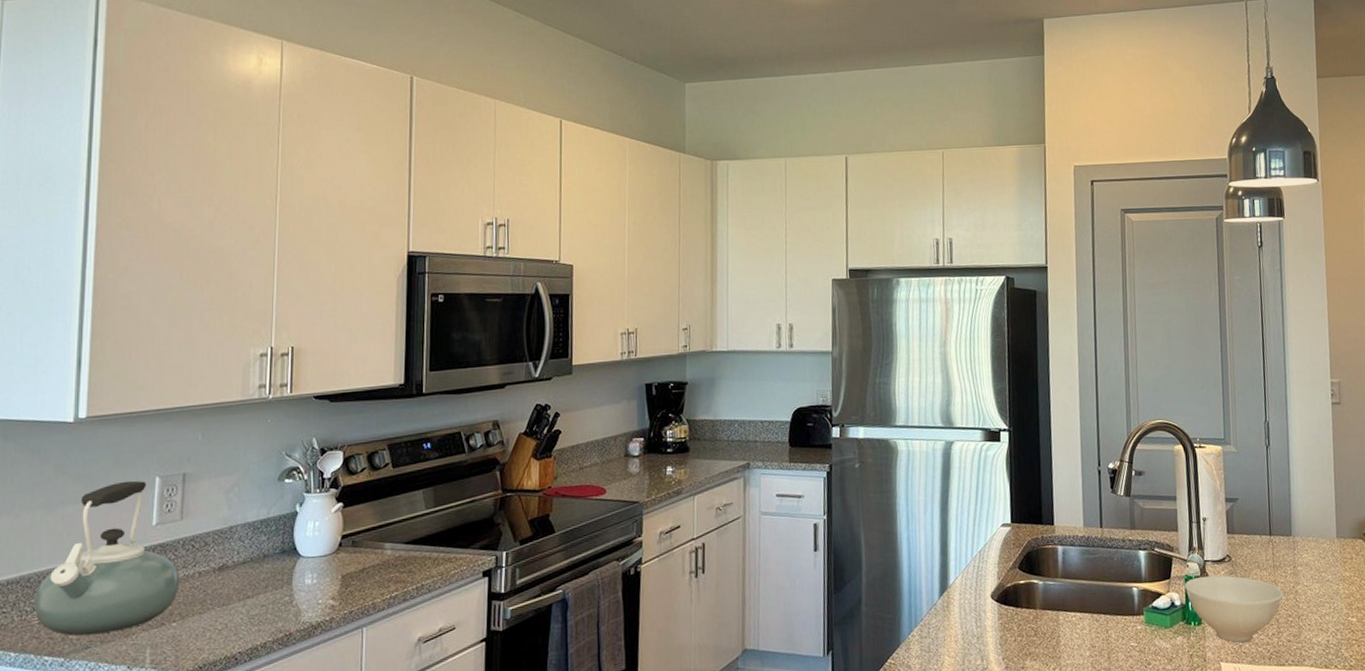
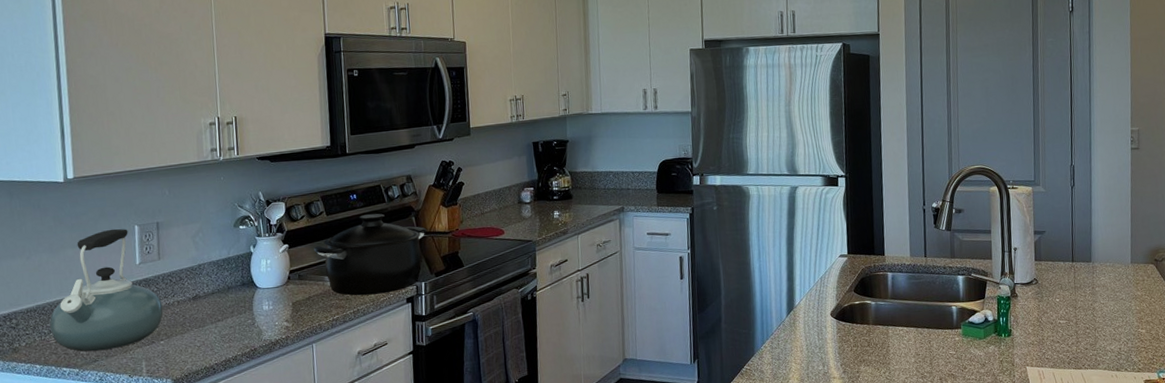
saucepan: none [374,466,513,567] -> present [314,213,427,295]
bowl: present [1184,575,1284,643] -> none [996,295,1083,351]

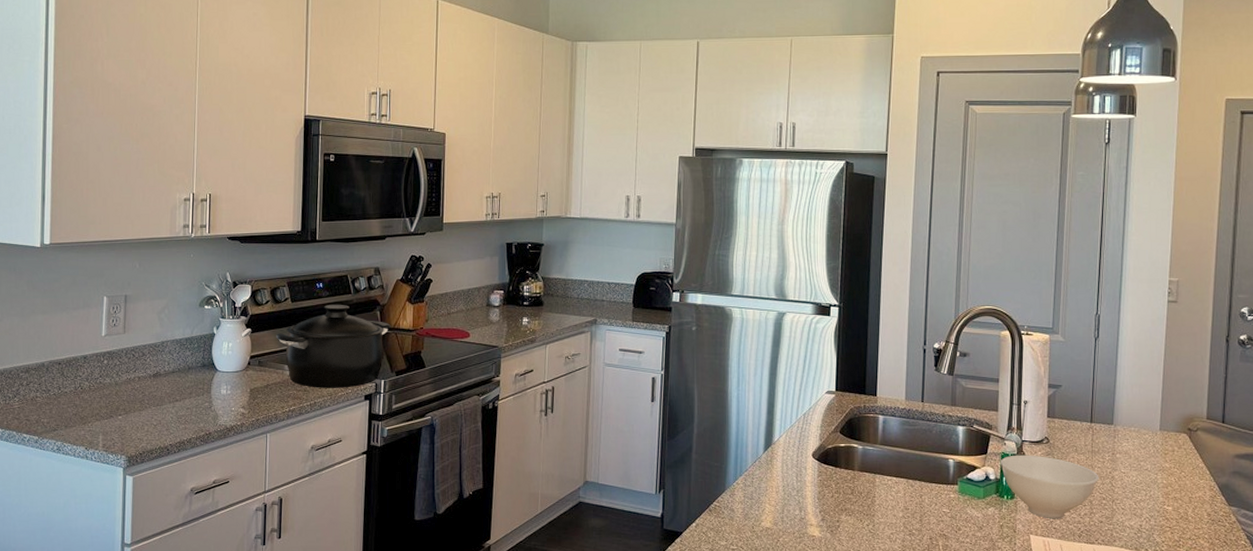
kettle: present [49,229,163,352] -> none [14,298,124,420]
bowl: none [996,295,1083,351] -> present [1000,455,1099,518]

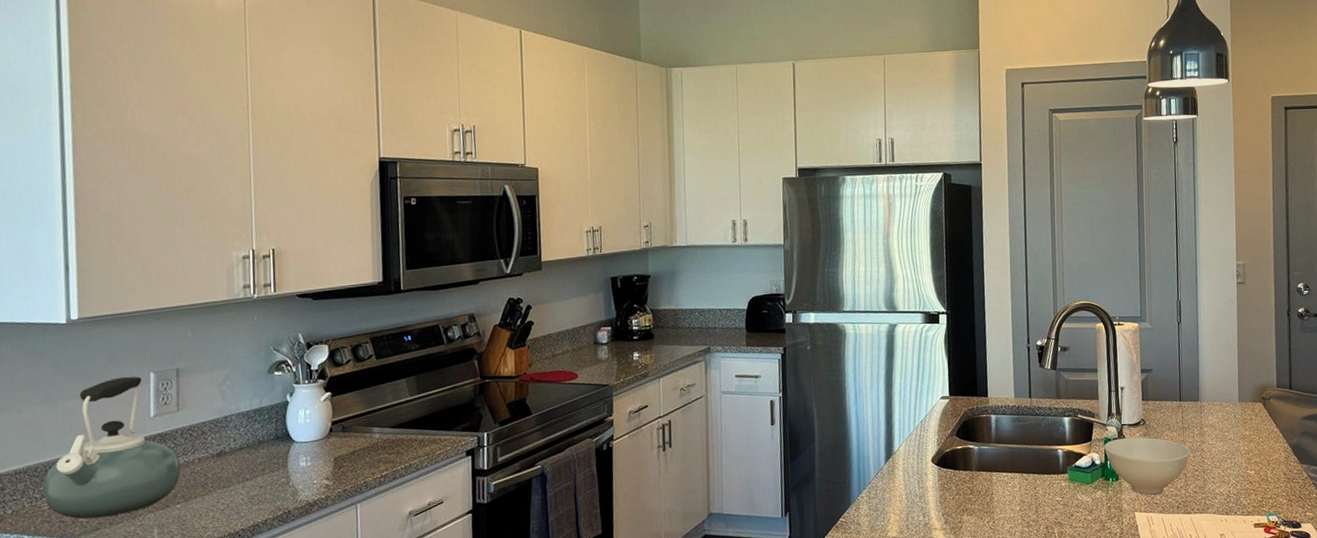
kettle: none [14,298,124,420] -> present [41,376,181,519]
saucepan: present [276,305,391,388] -> none [361,356,491,449]

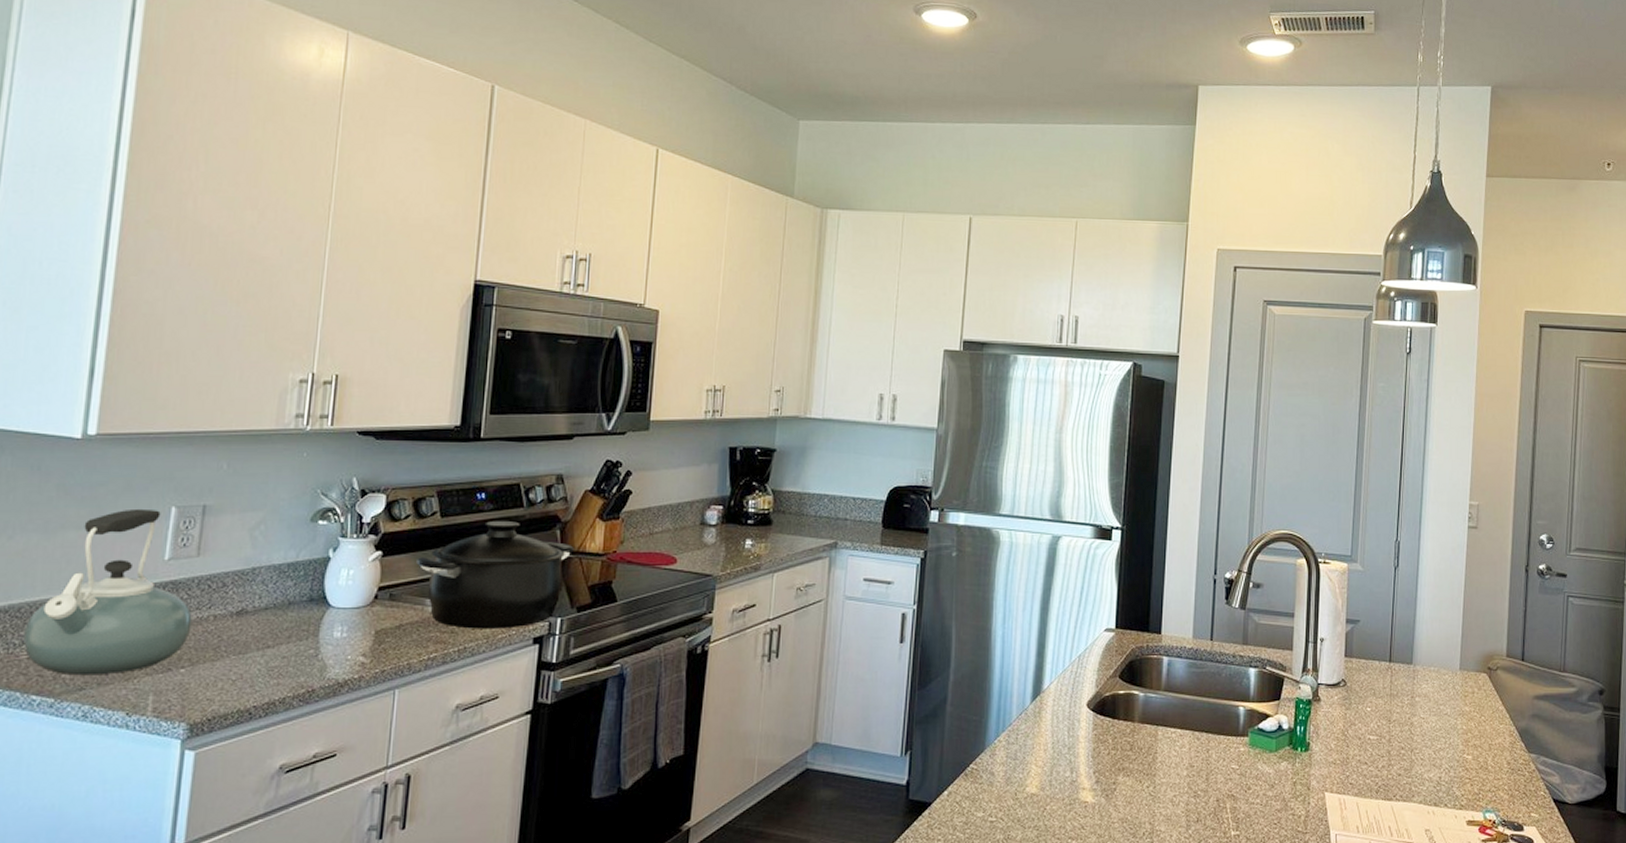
saucepan: none [361,356,491,449] -> present [416,521,574,629]
bowl: present [1103,437,1191,495] -> none [1294,700,1398,772]

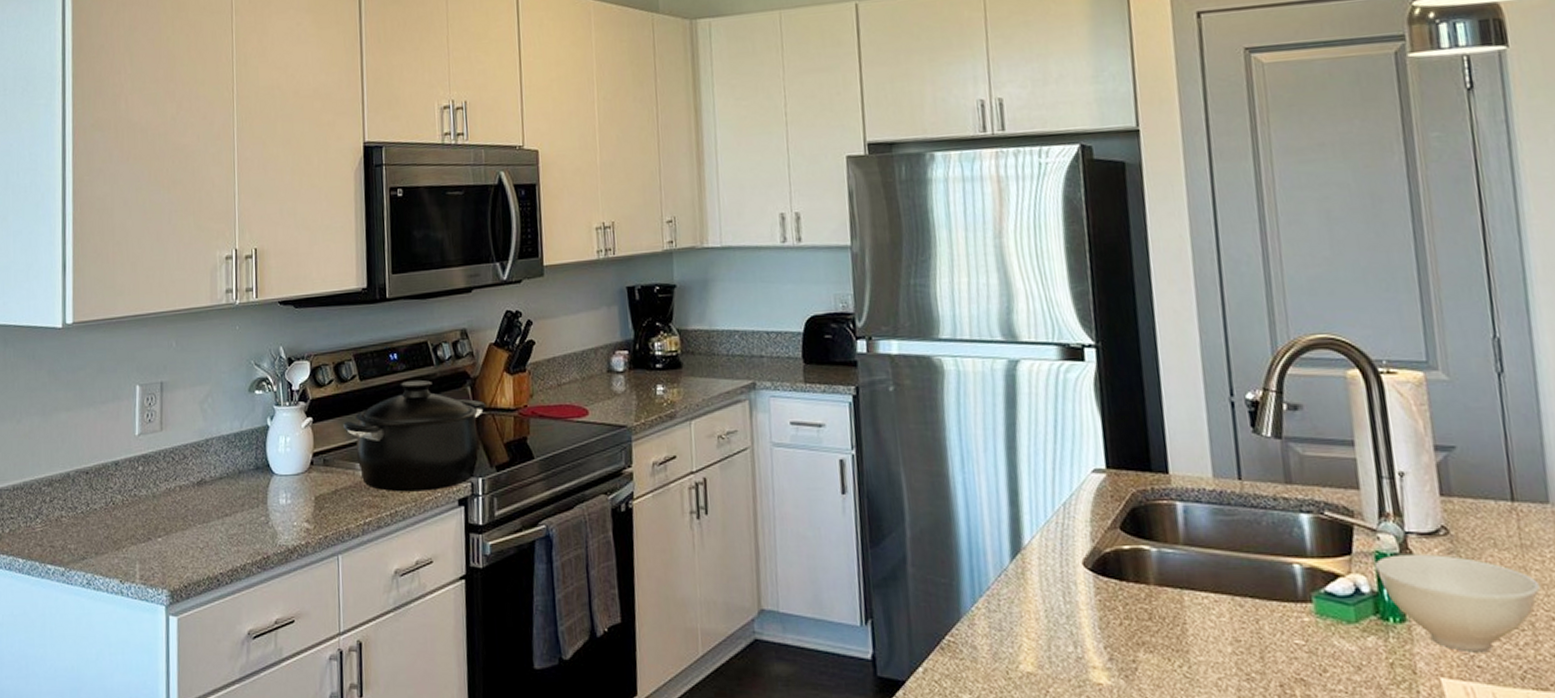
kettle: present [22,508,192,676] -> none [36,388,163,546]
bowl: none [1294,700,1398,772] -> present [1374,553,1541,651]

